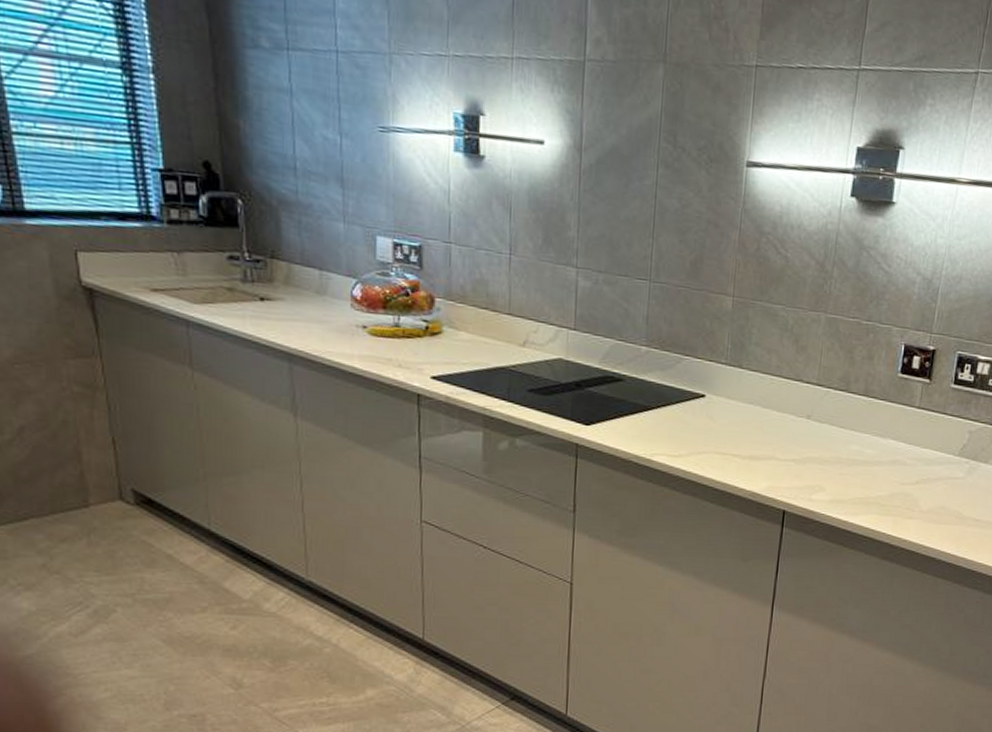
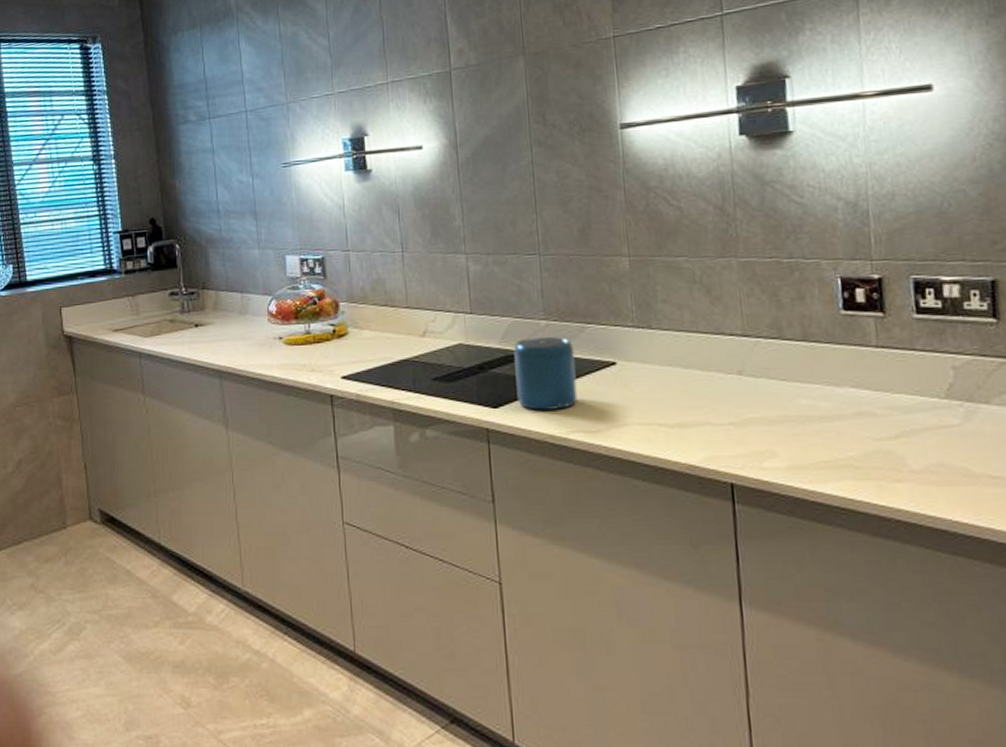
speaker: none [609,362,669,433] -> present [514,336,578,410]

